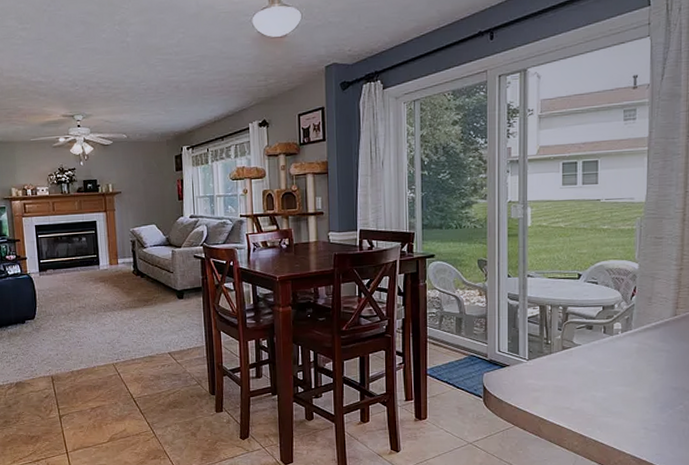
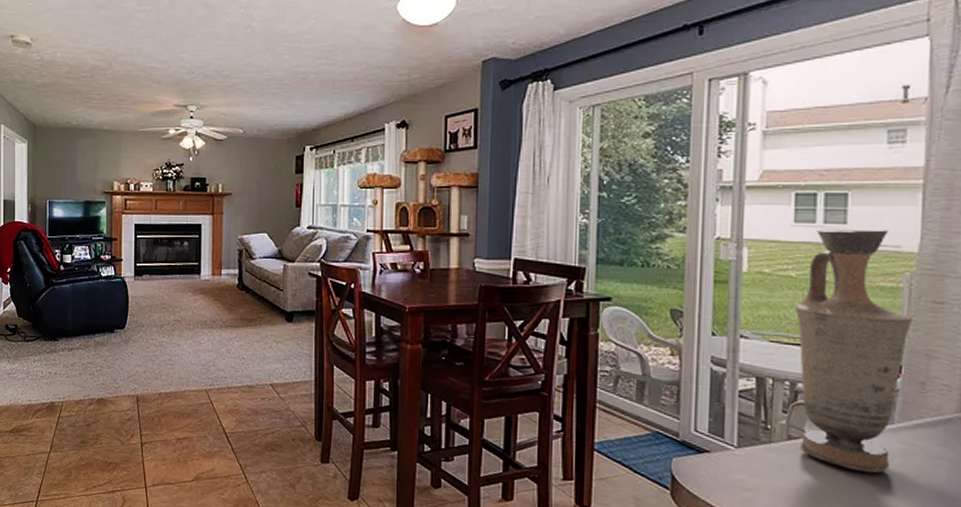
vase: none [564,186,642,367] -> present [794,227,912,473]

